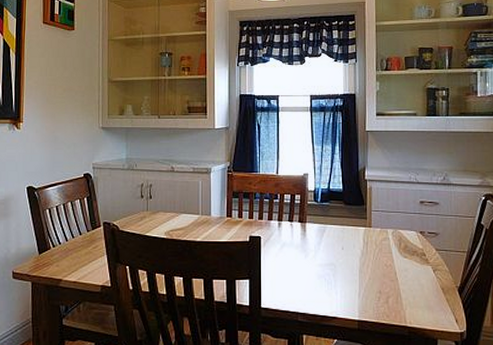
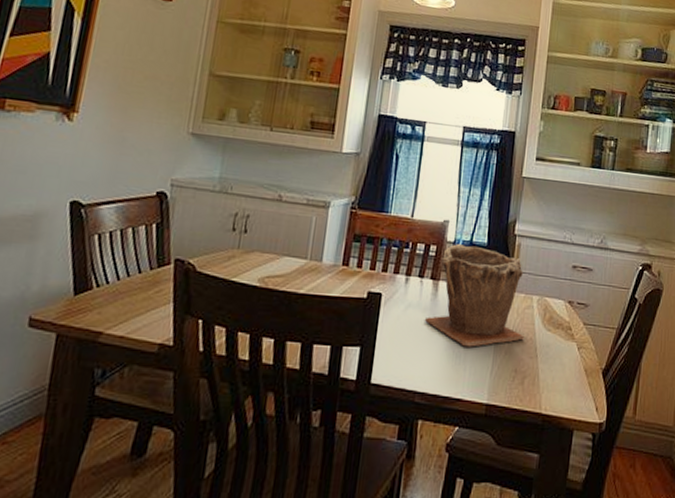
plant pot: none [297,191,384,275] -> present [424,243,524,347]

